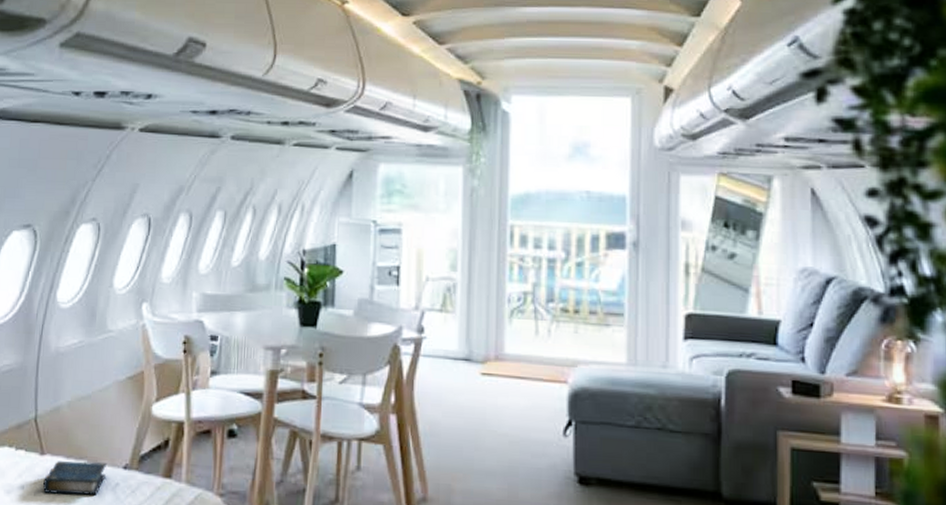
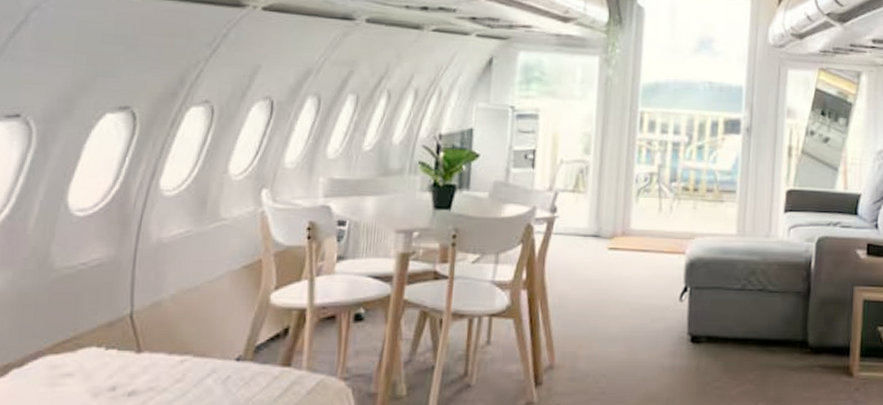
book: present [42,460,106,496] -> none [138,356,216,394]

